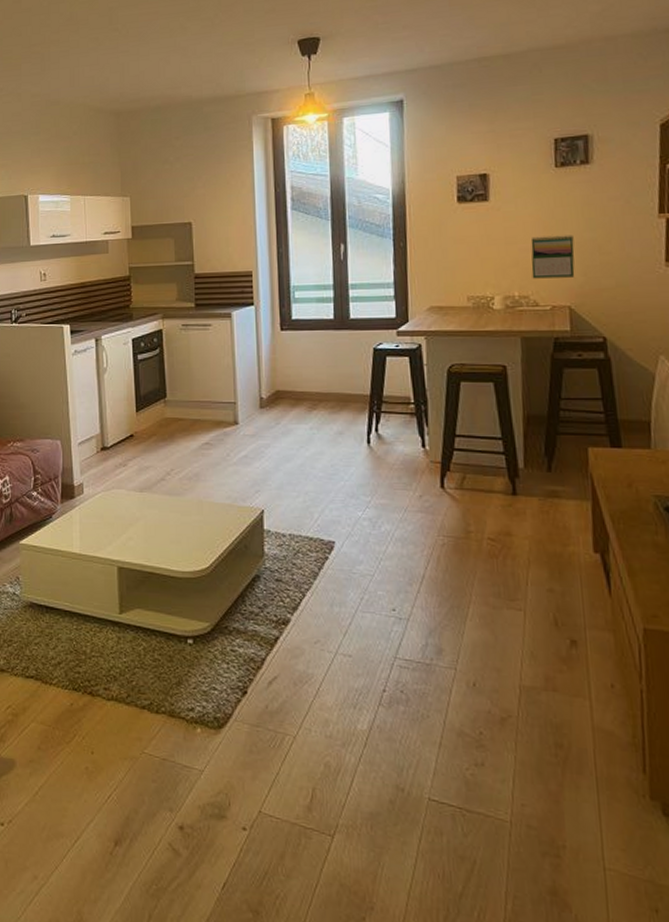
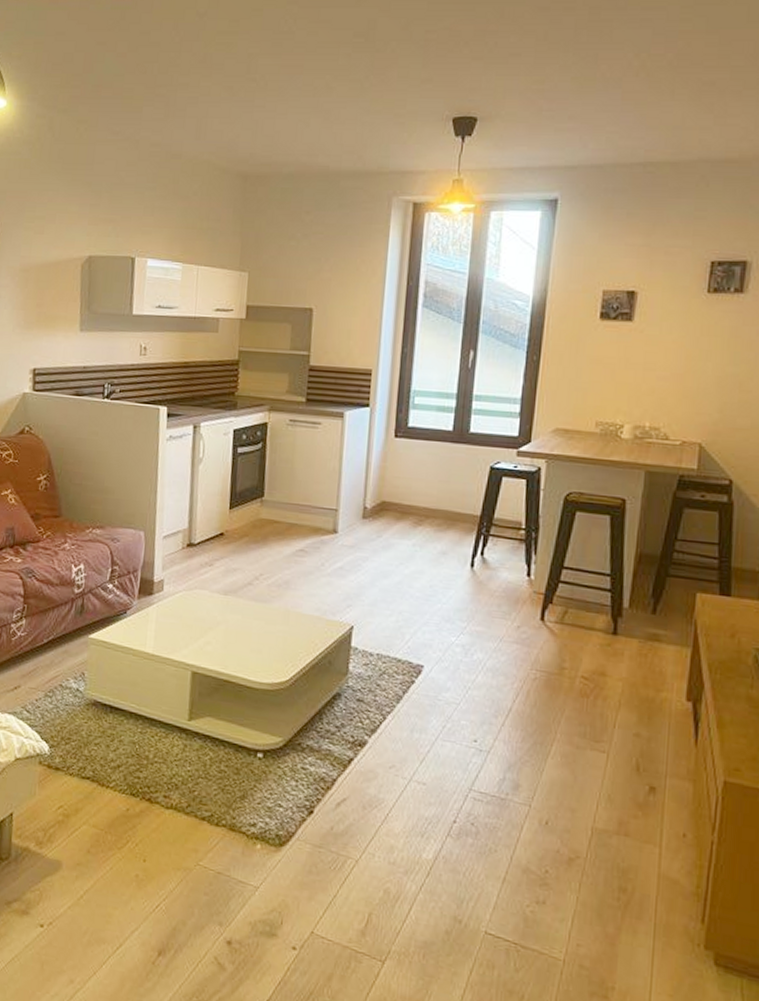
calendar: present [531,235,575,279] -> none [666,365,715,413]

